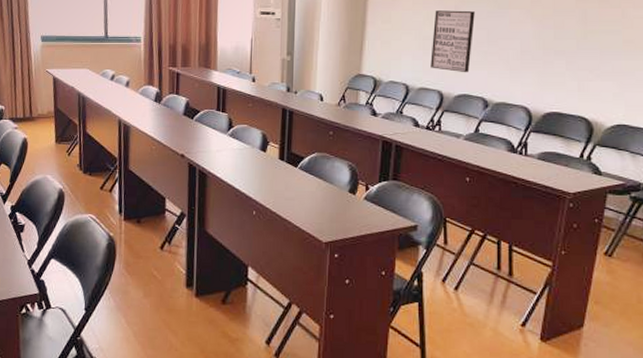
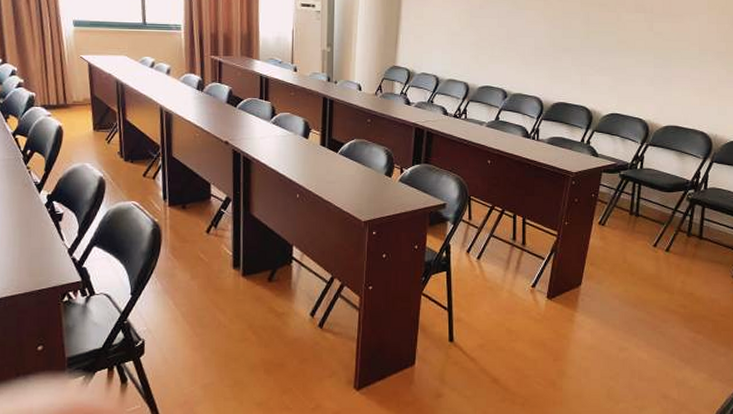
wall art: present [430,10,475,73] -> none [458,9,496,67]

